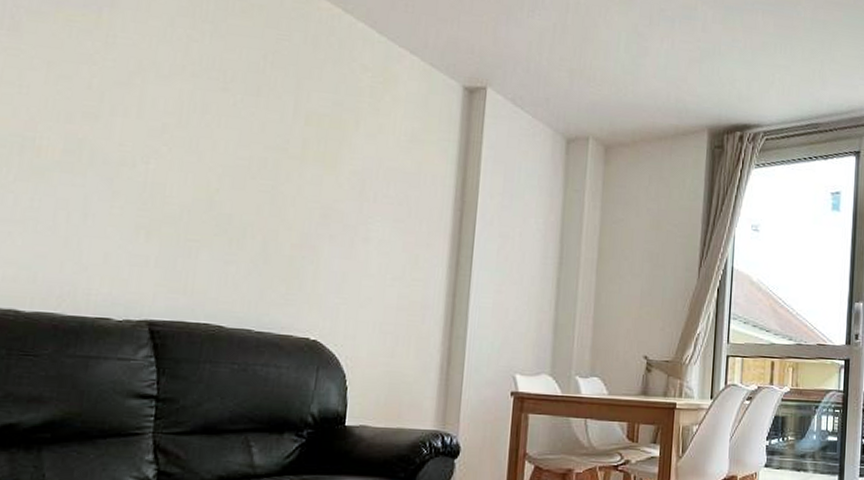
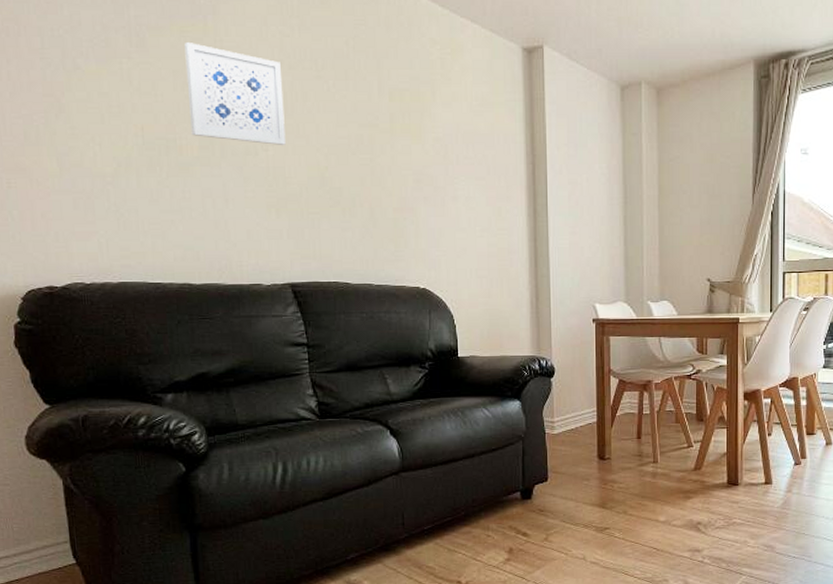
wall art: none [56,32,182,159] -> present [184,41,286,145]

